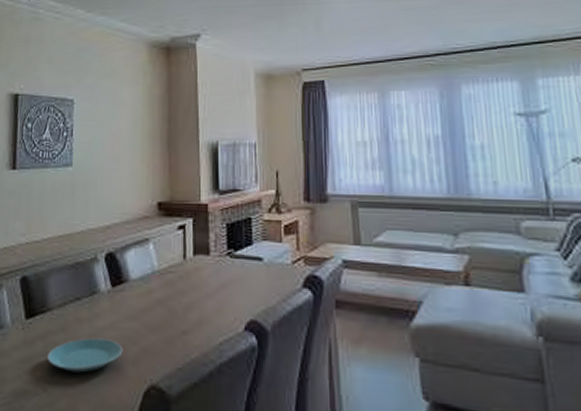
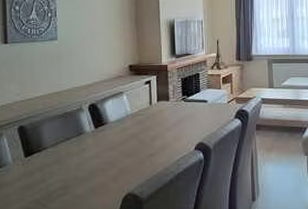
plate: present [47,338,123,373] -> none [45,165,106,191]

